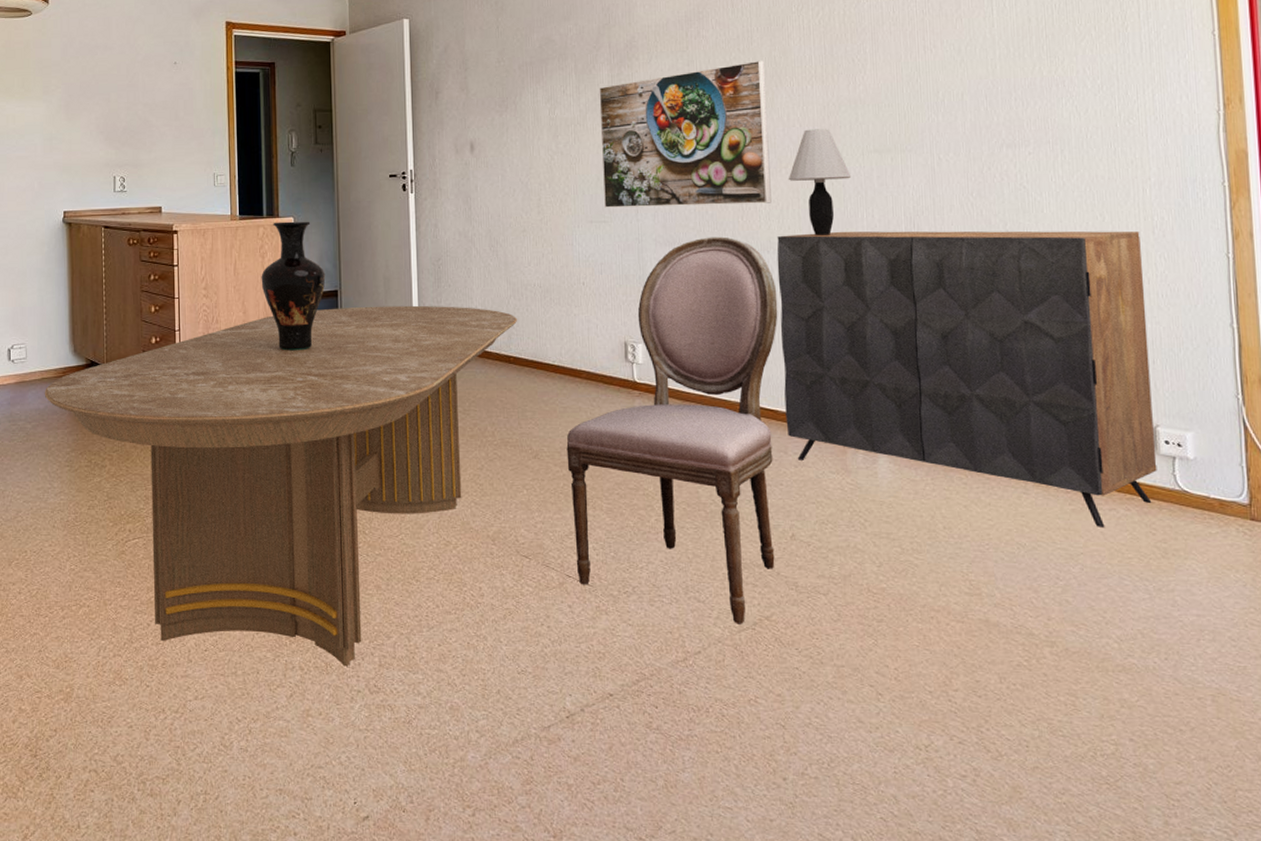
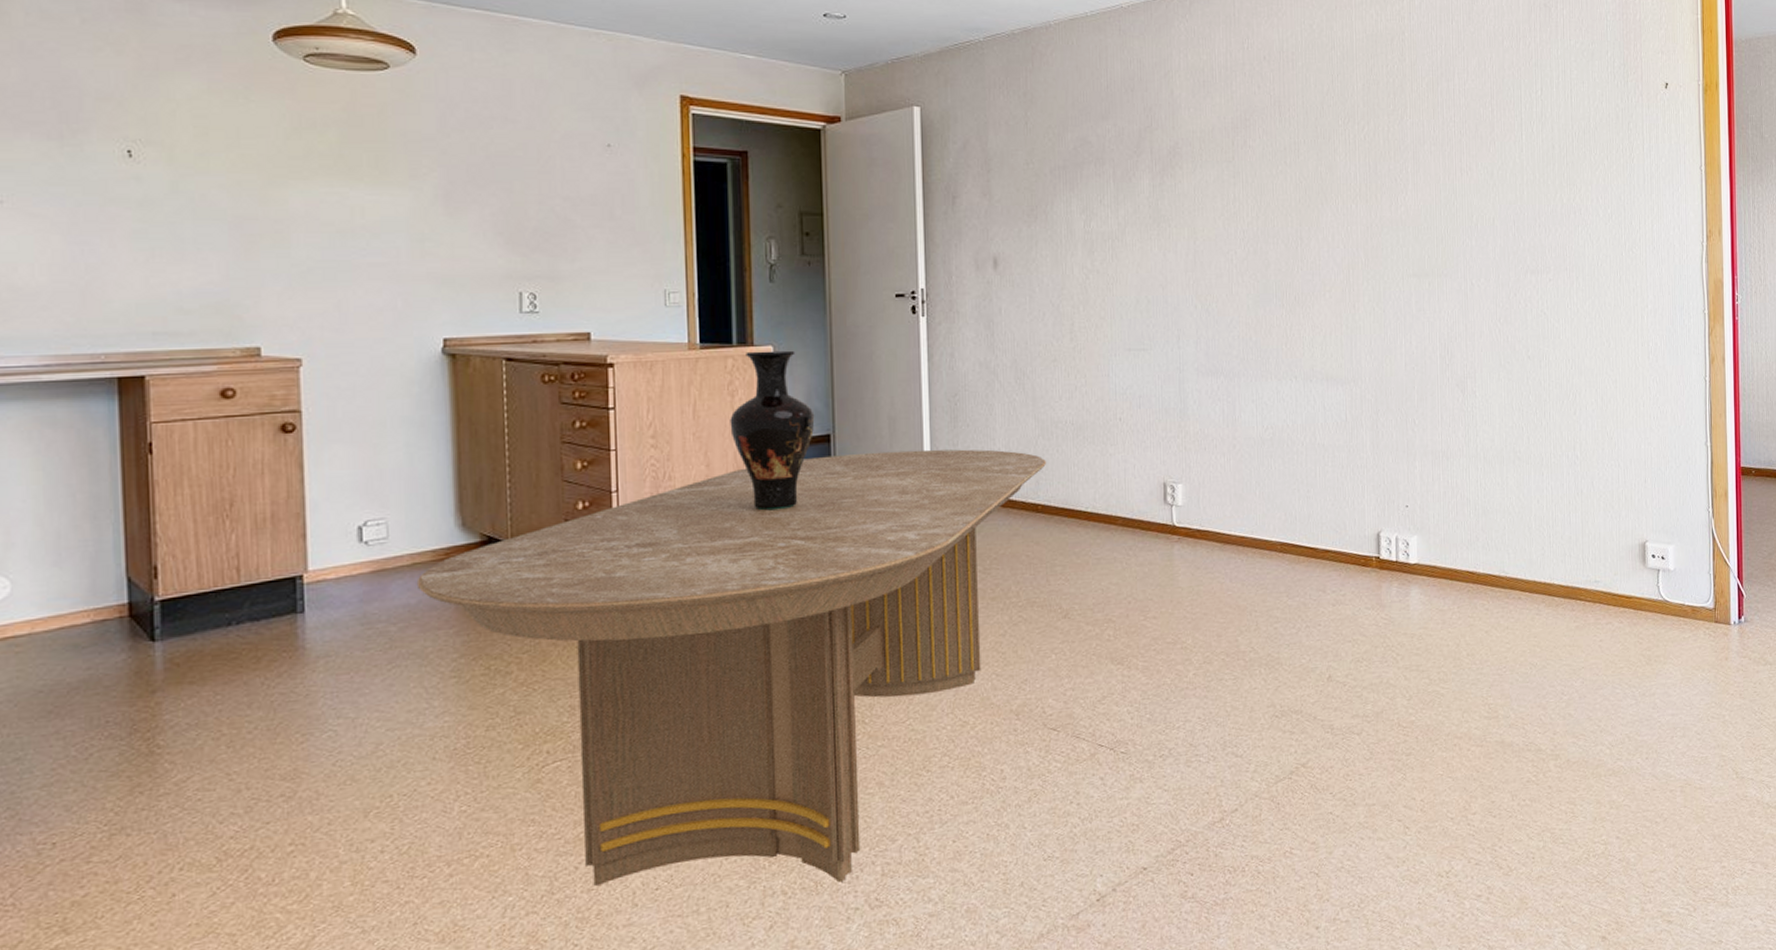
dining chair: present [566,236,778,626] -> none [1100,365,1320,777]
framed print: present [599,60,772,208] -> none [1139,175,1315,334]
dresser: present [777,231,1157,527] -> none [1319,356,1645,641]
table lamp: present [788,129,852,235] -> none [1331,251,1392,363]

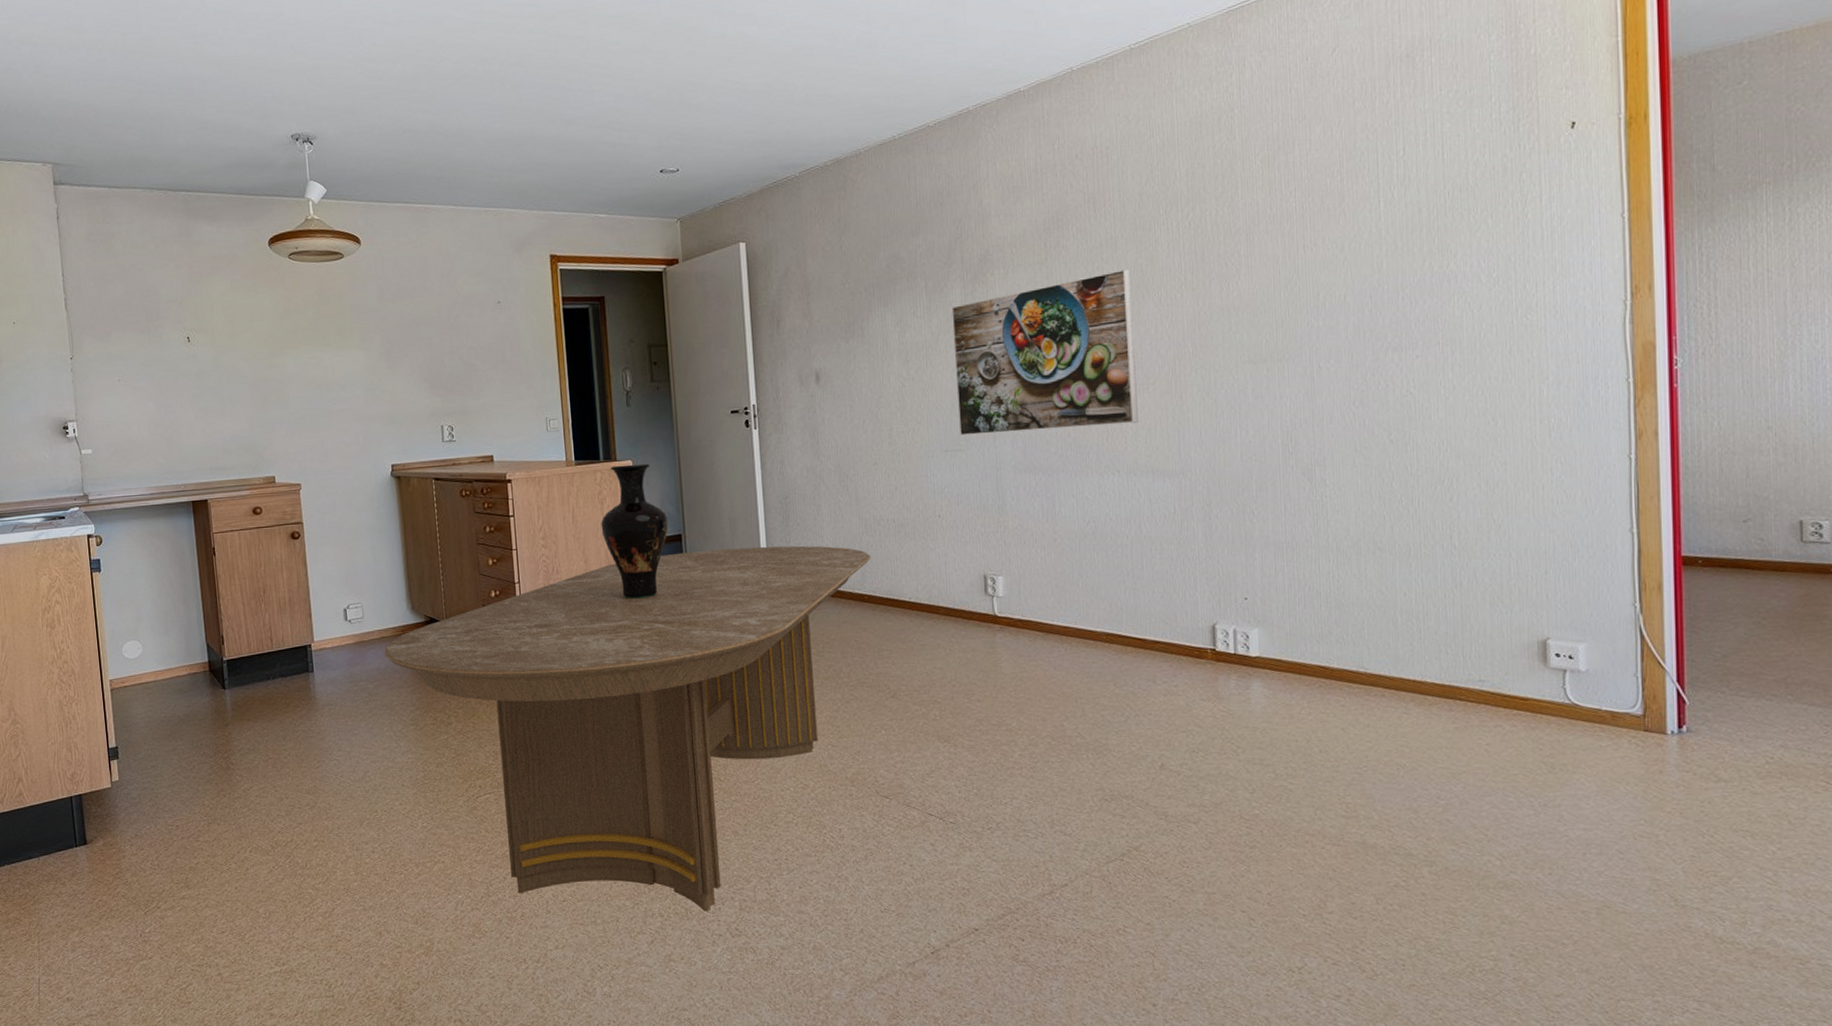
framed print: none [1139,175,1315,334] -> present [951,269,1138,436]

